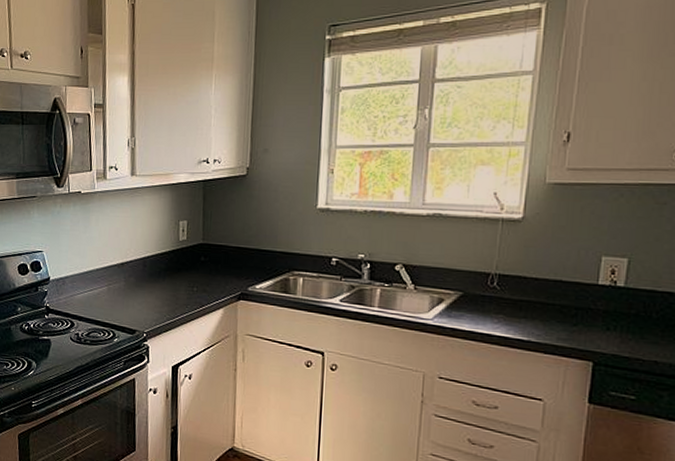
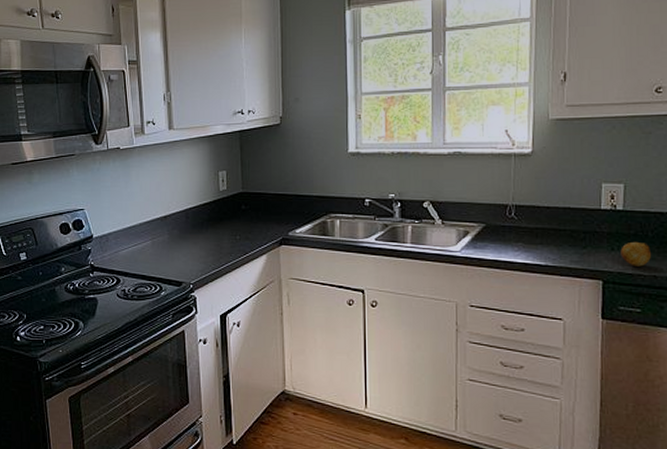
fruit: none [617,322,654,350] -> present [620,241,651,267]

